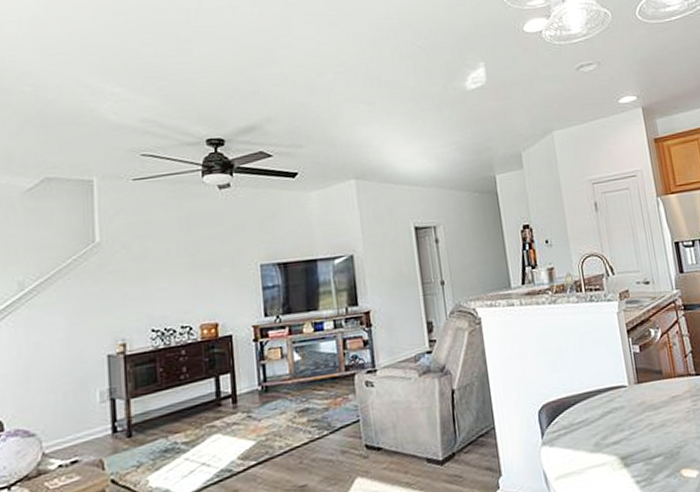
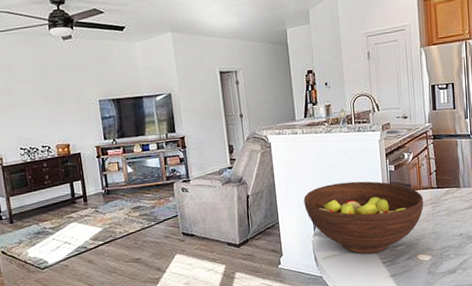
fruit bowl: none [526,367,682,471] -> present [303,181,424,254]

